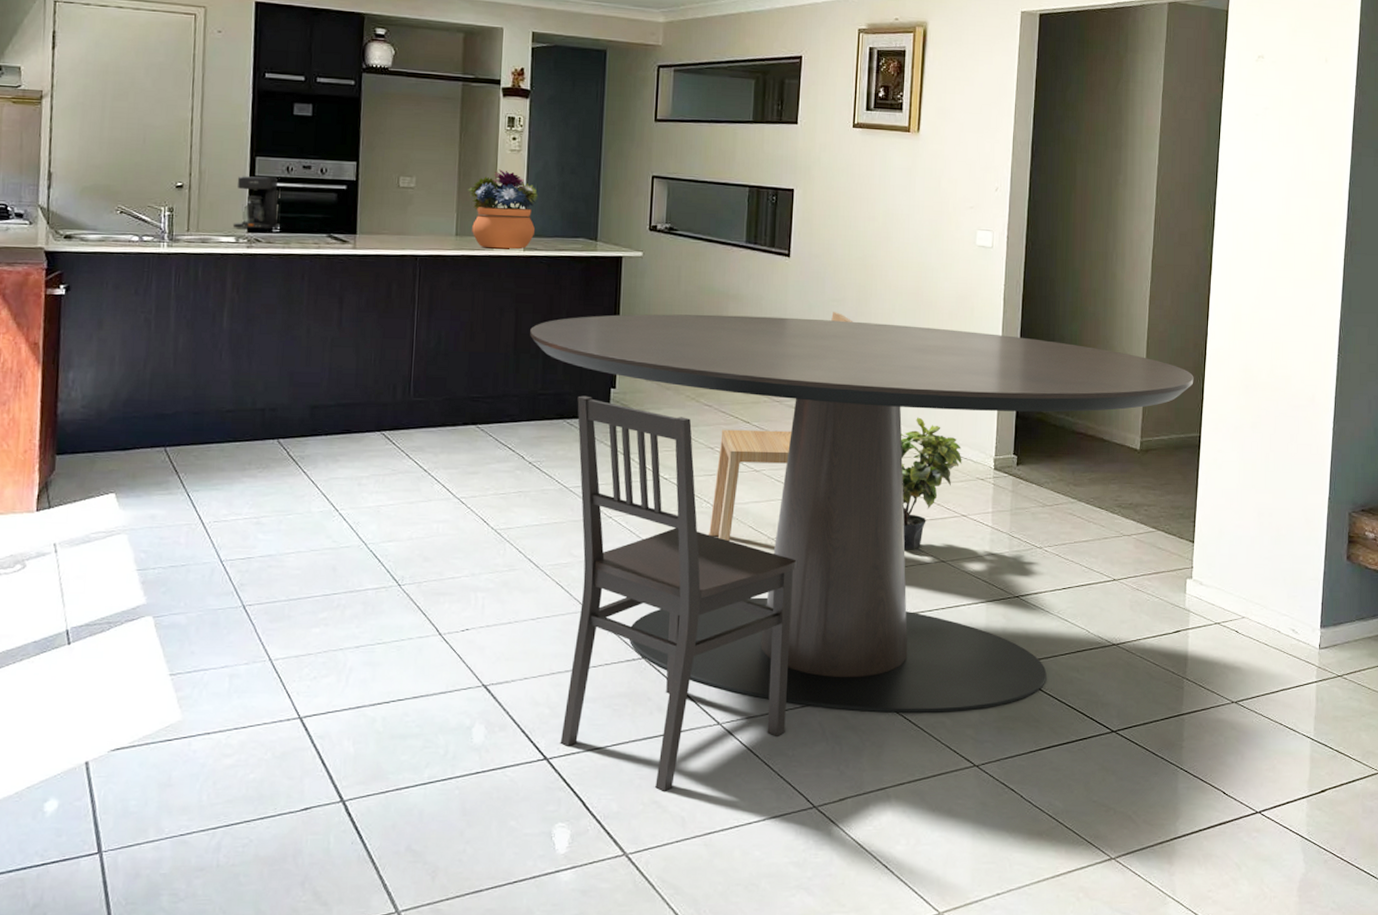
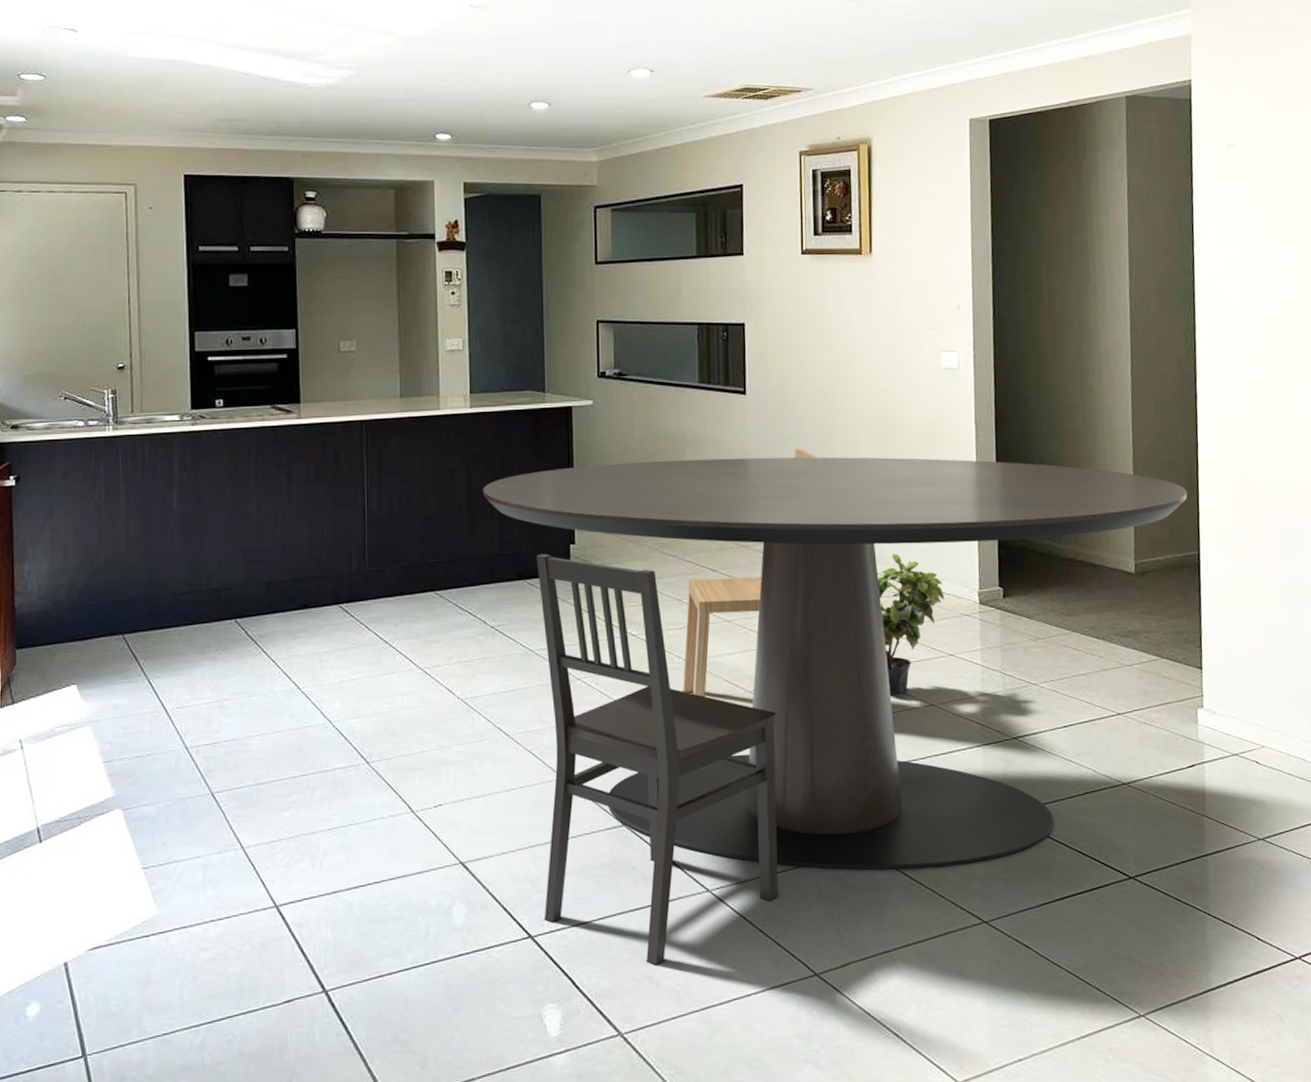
coffee maker: present [232,176,281,230] -> none [176,351,224,407]
flower arrangement: present [469,169,538,250] -> none [411,326,481,408]

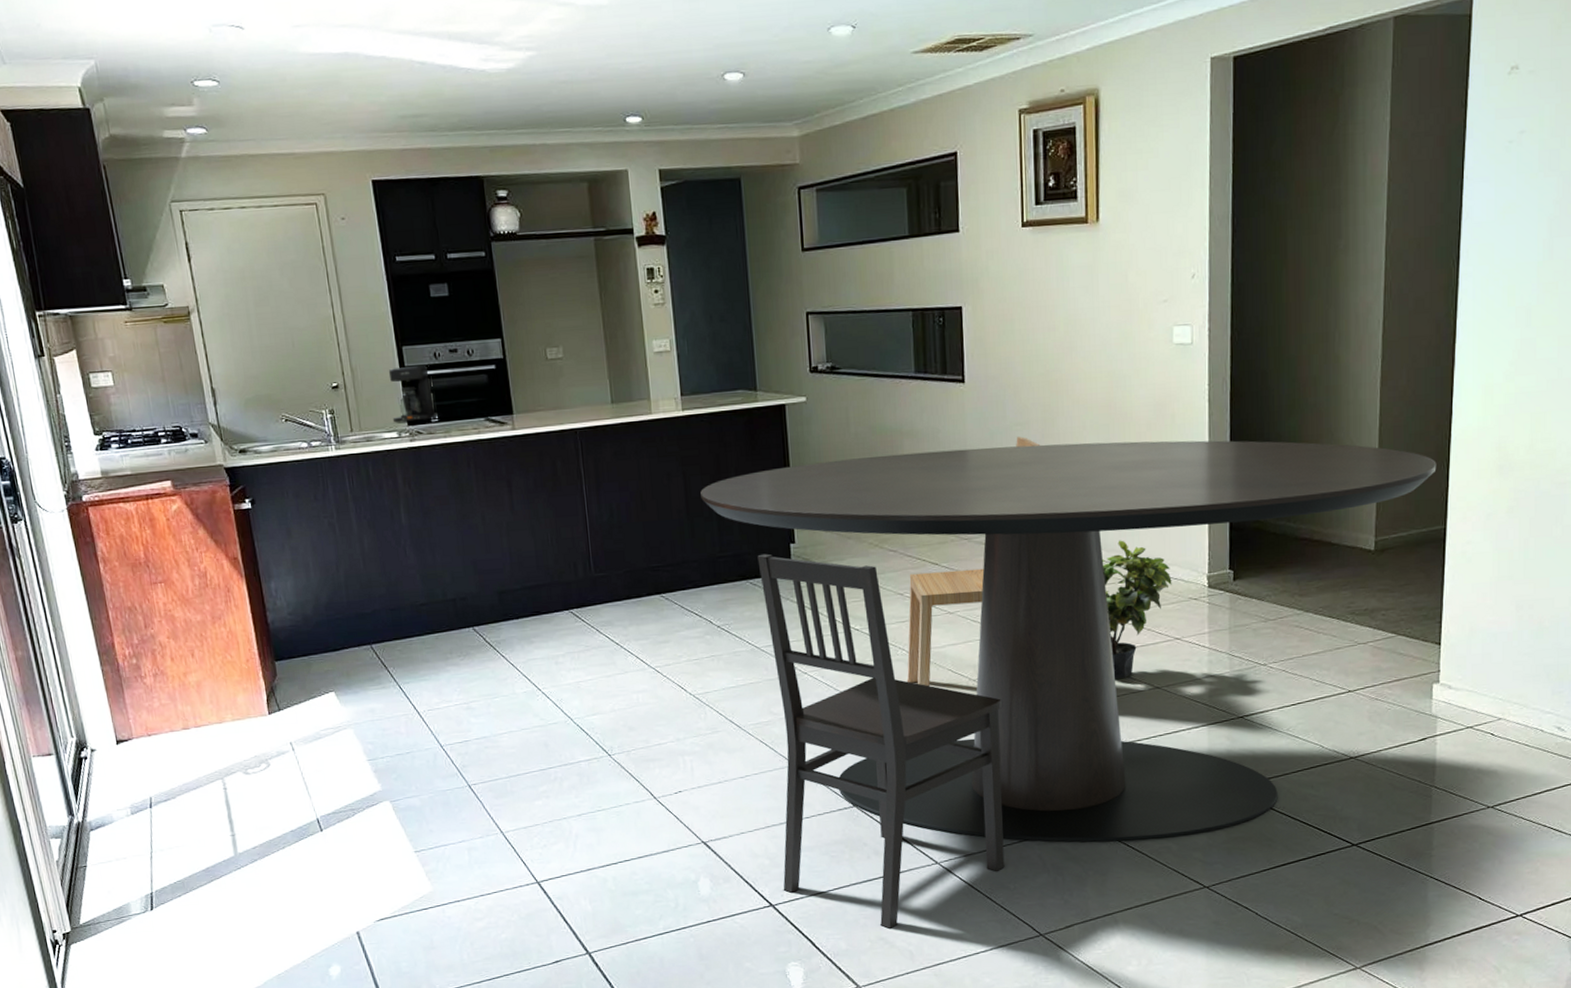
coffee maker: none [176,351,224,407] -> present [388,365,439,424]

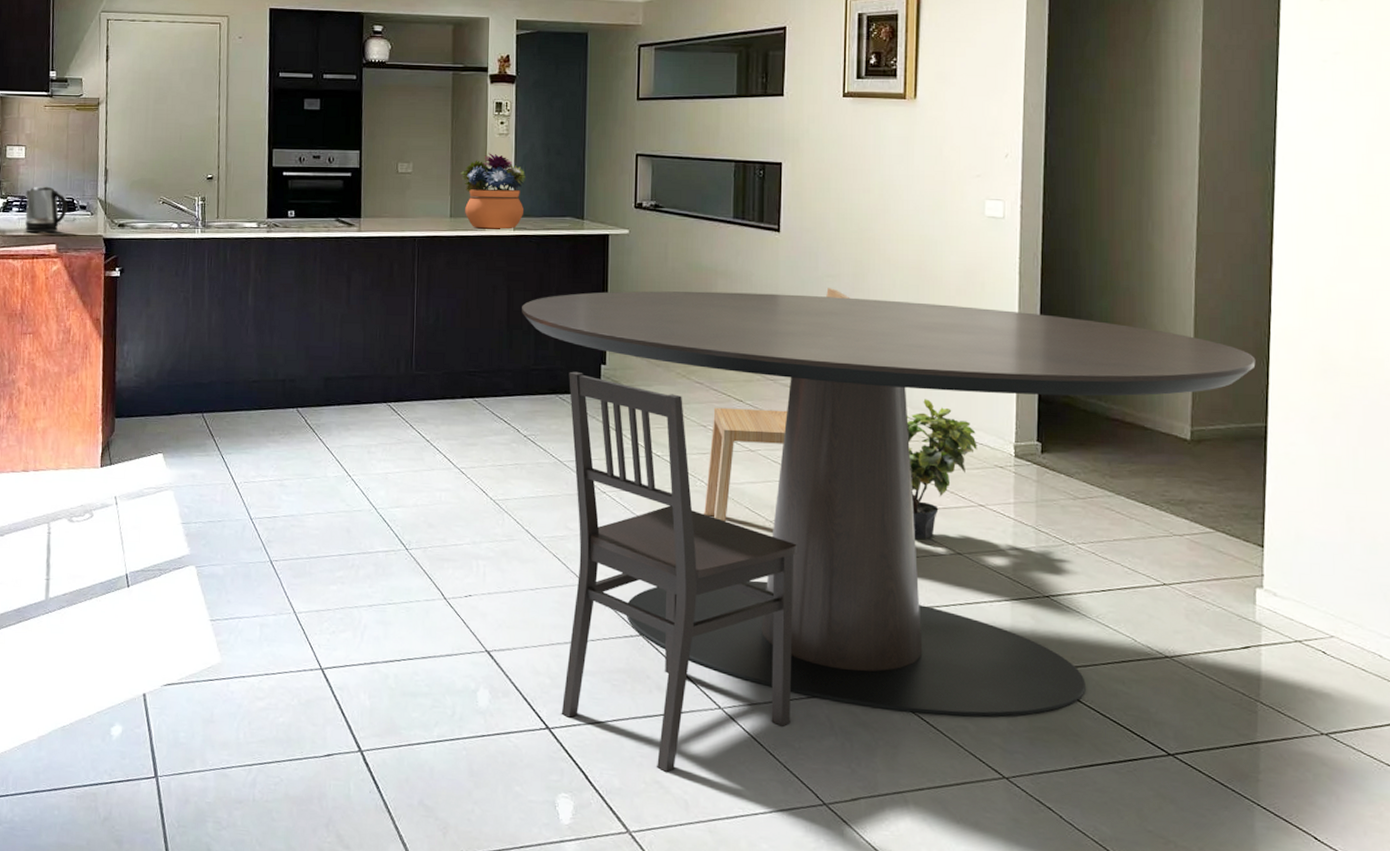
kettle: none [123,415,177,470] -> present [25,186,68,233]
coffee maker: present [388,365,439,424] -> none [254,167,295,216]
flower arrangement: none [618,327,691,413] -> present [461,153,525,230]

